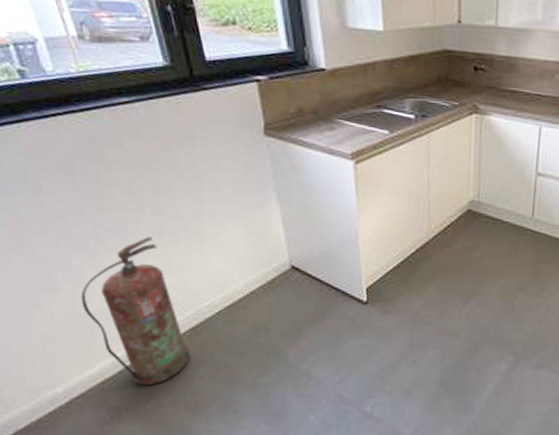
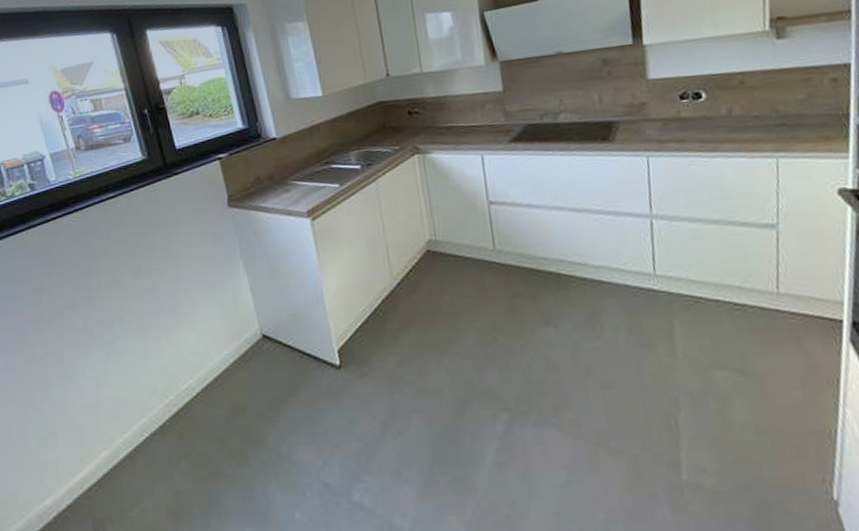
fire extinguisher: present [80,236,190,385] -> none [71,321,171,489]

